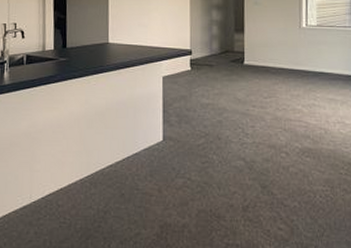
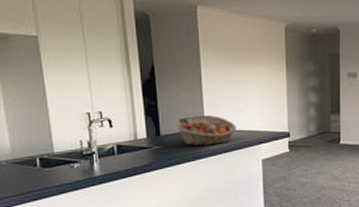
fruit basket: none [81,30,139,60] -> present [175,115,236,146]

